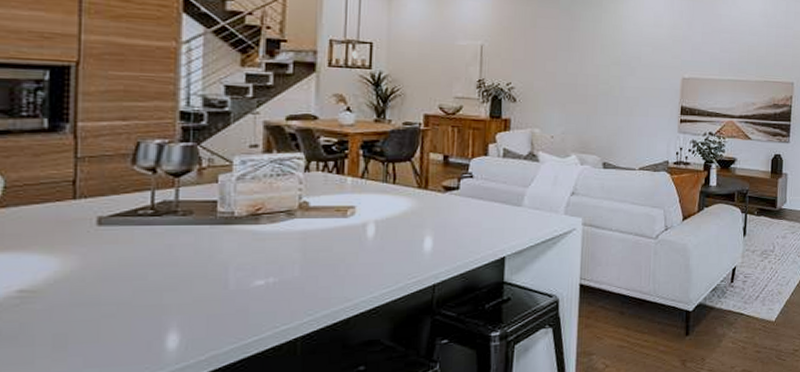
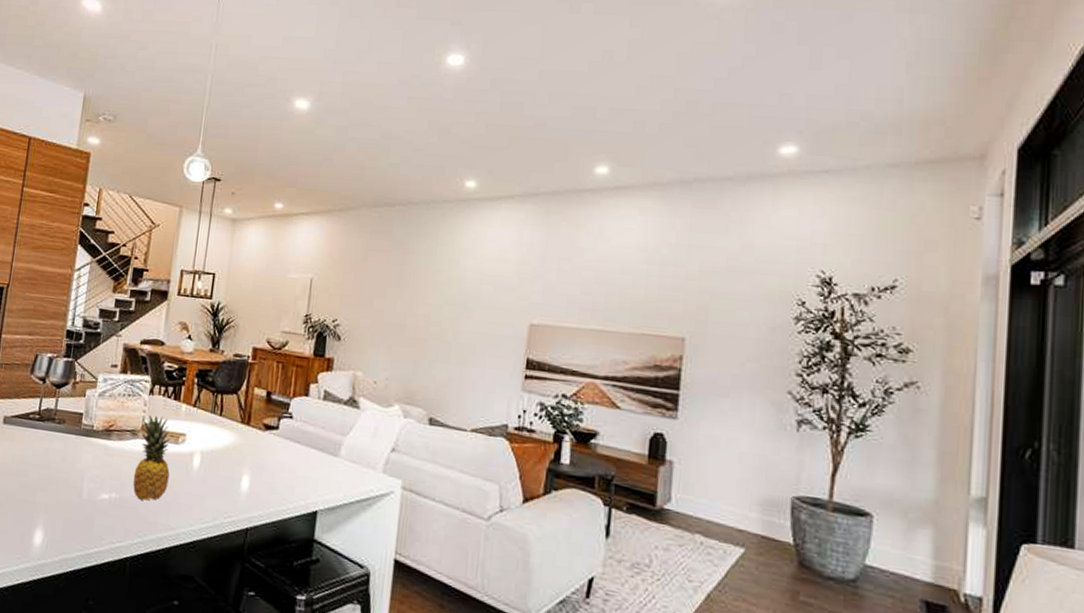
fruit: none [294,191,340,279] -> present [133,415,170,501]

